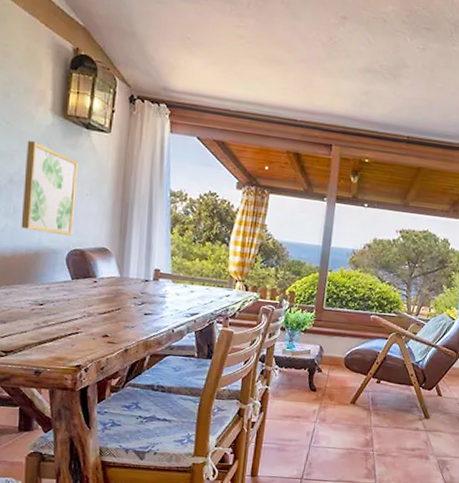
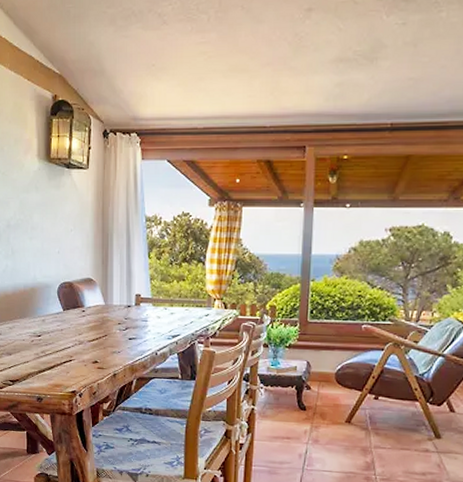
wall art: present [21,141,78,236] -> none [18,187,63,270]

